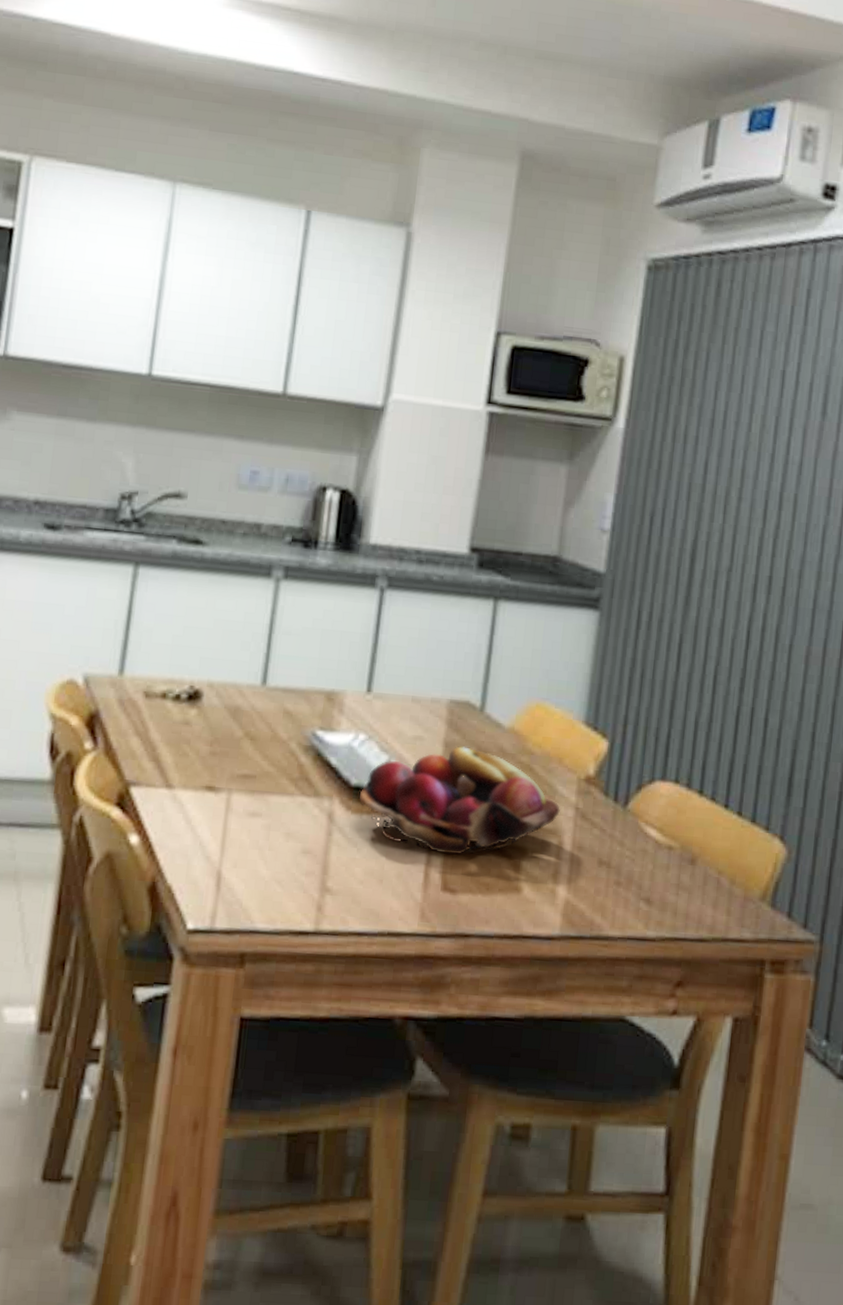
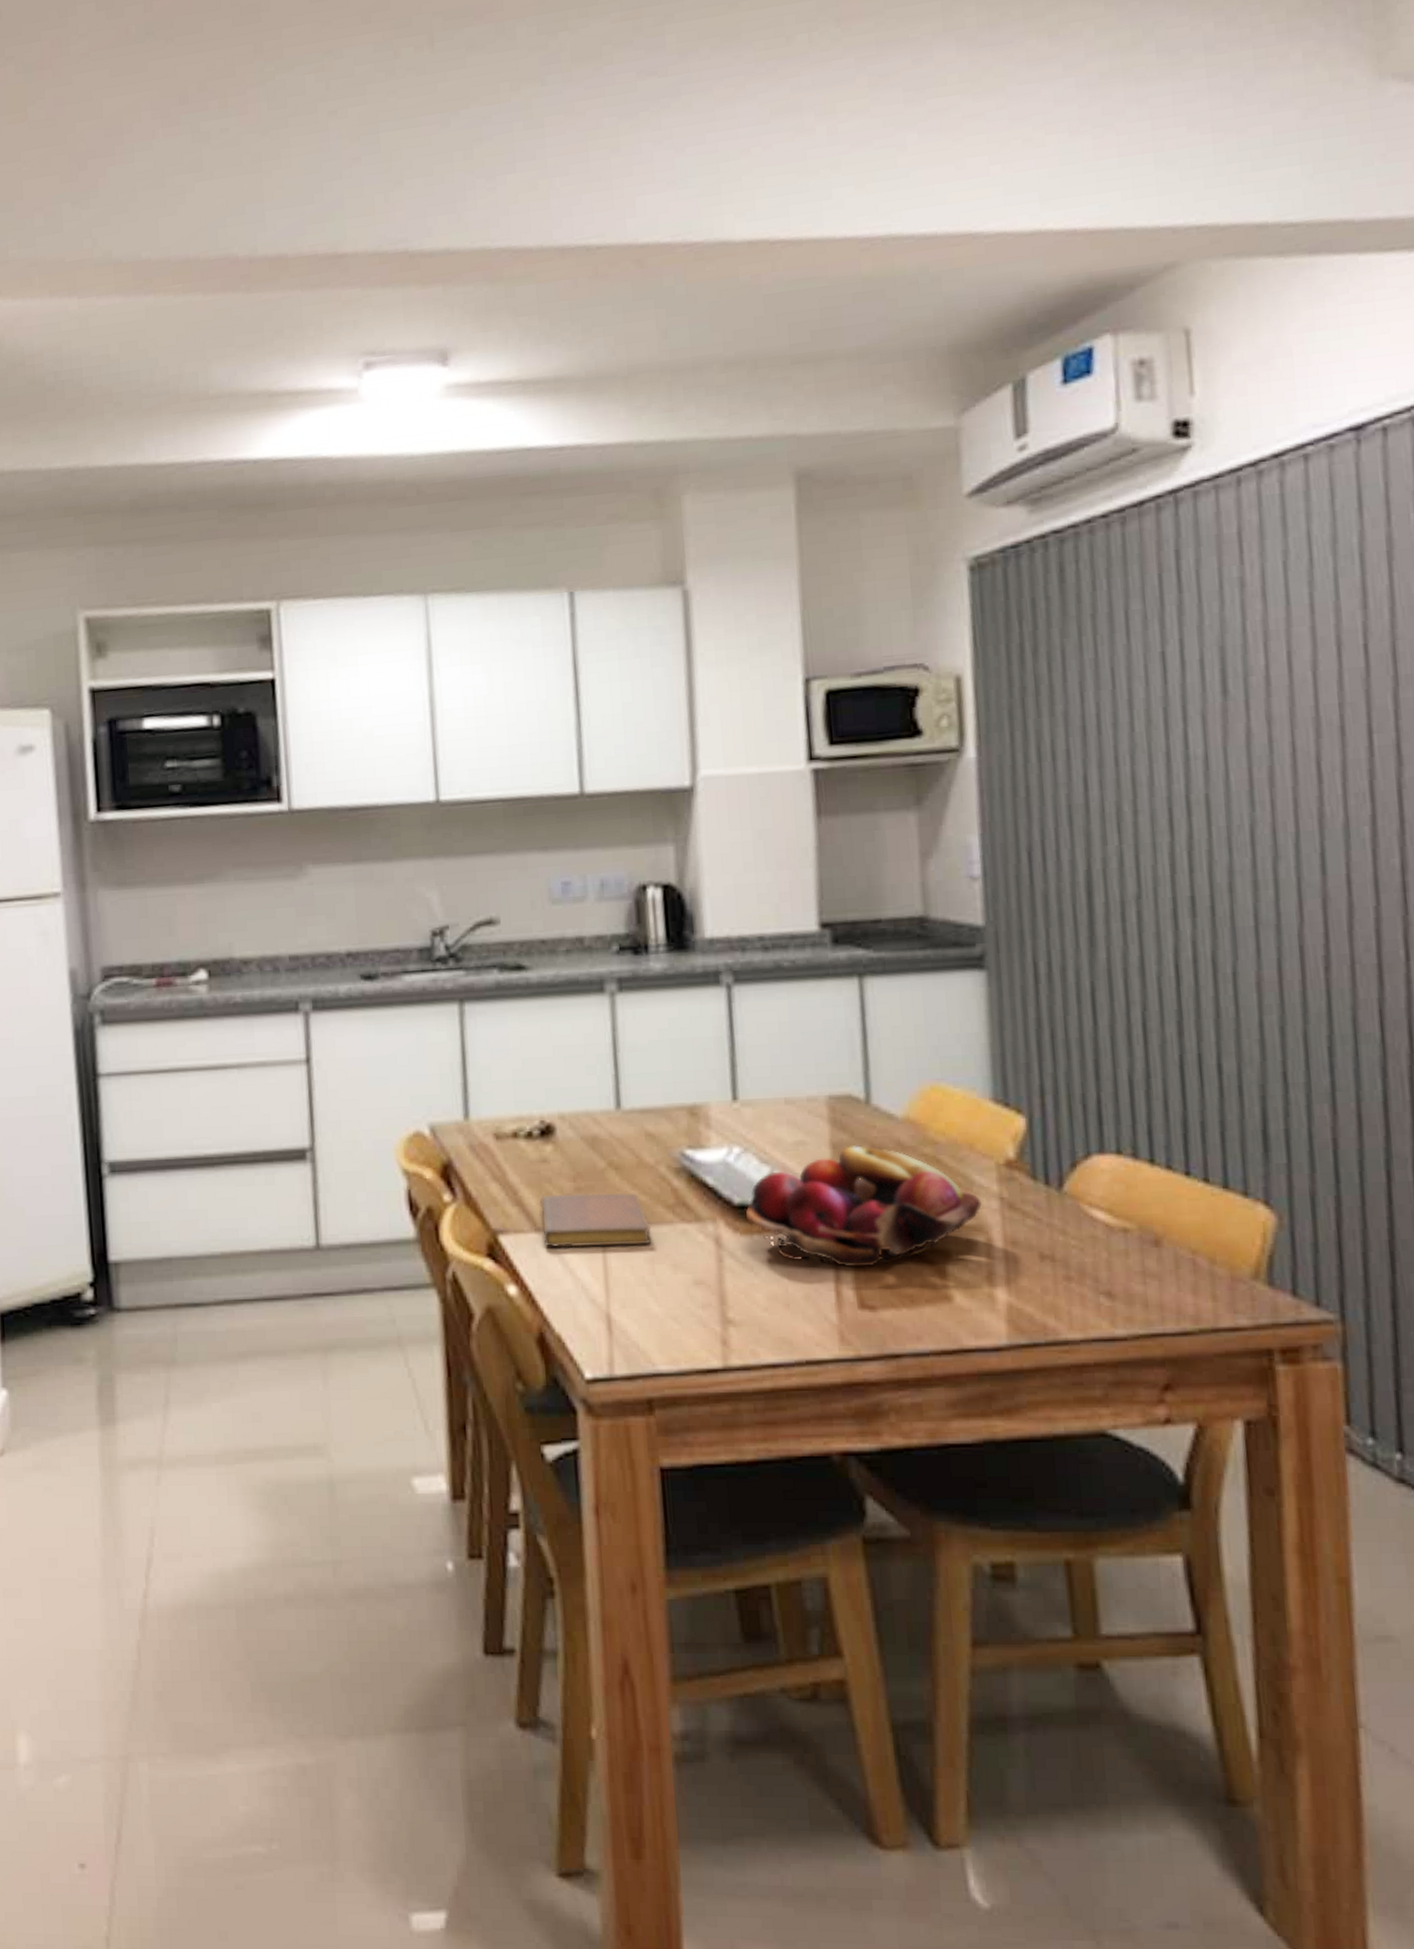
notebook: none [172,755,273,812] -> present [540,1192,651,1248]

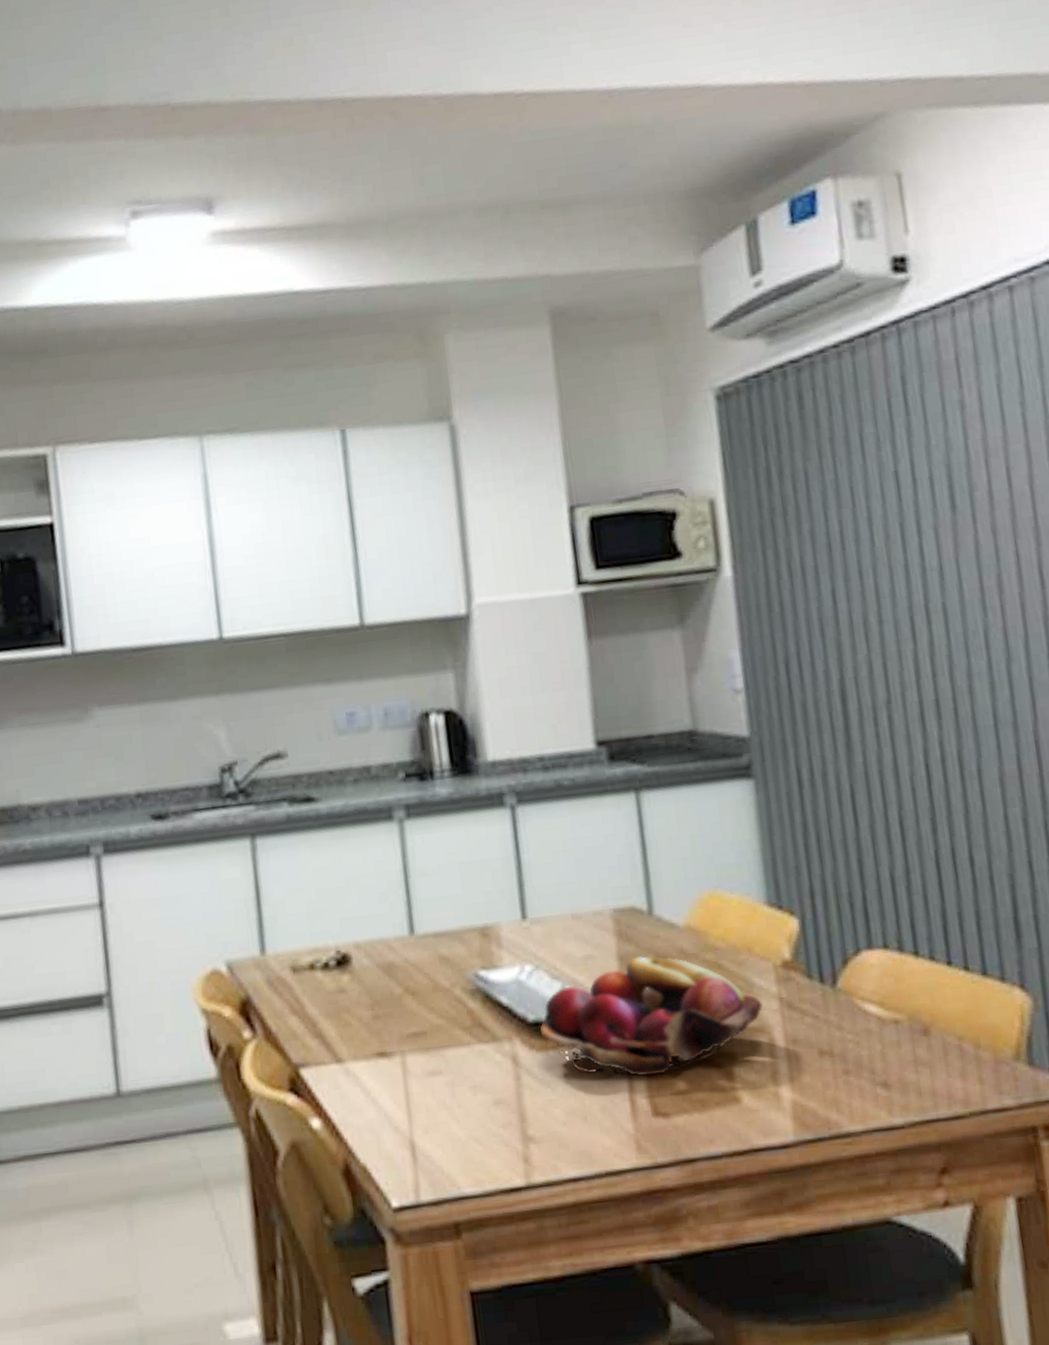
notebook: present [540,1192,651,1248] -> none [339,1017,450,1077]

